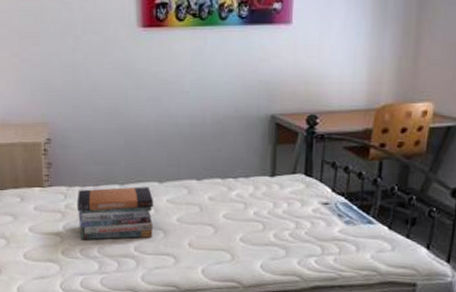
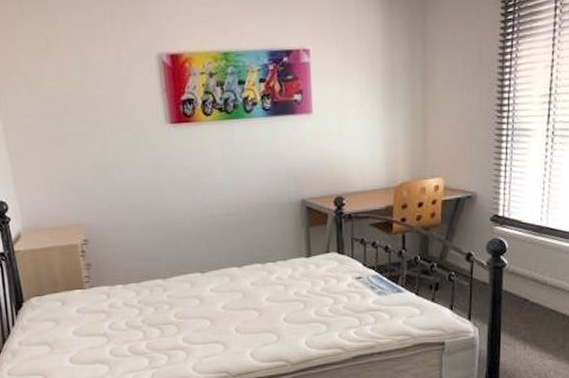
book stack: present [77,186,154,240] -> none [120,278,200,338]

